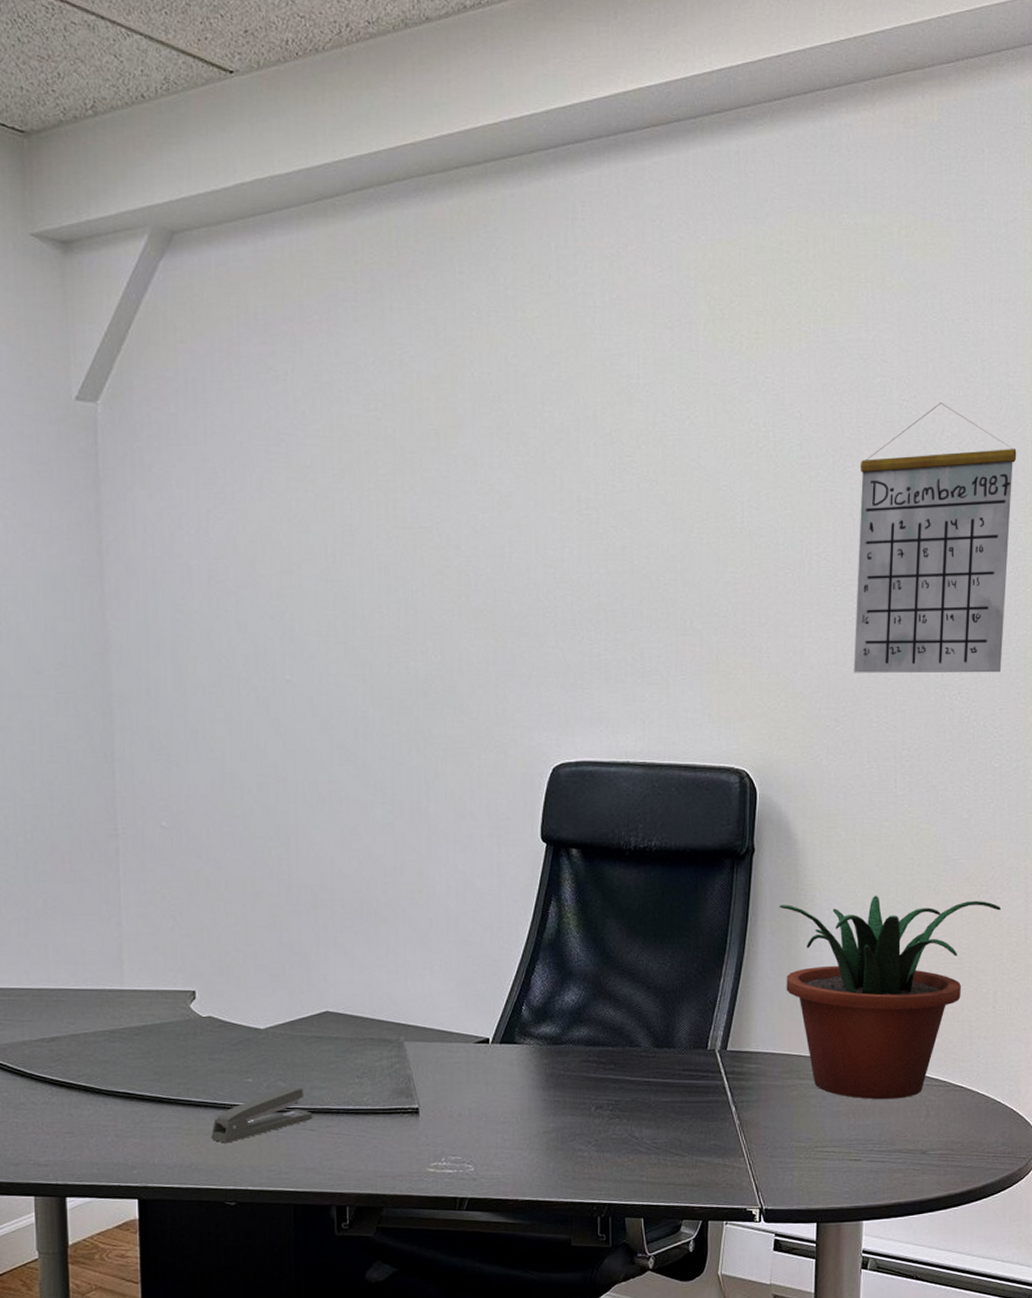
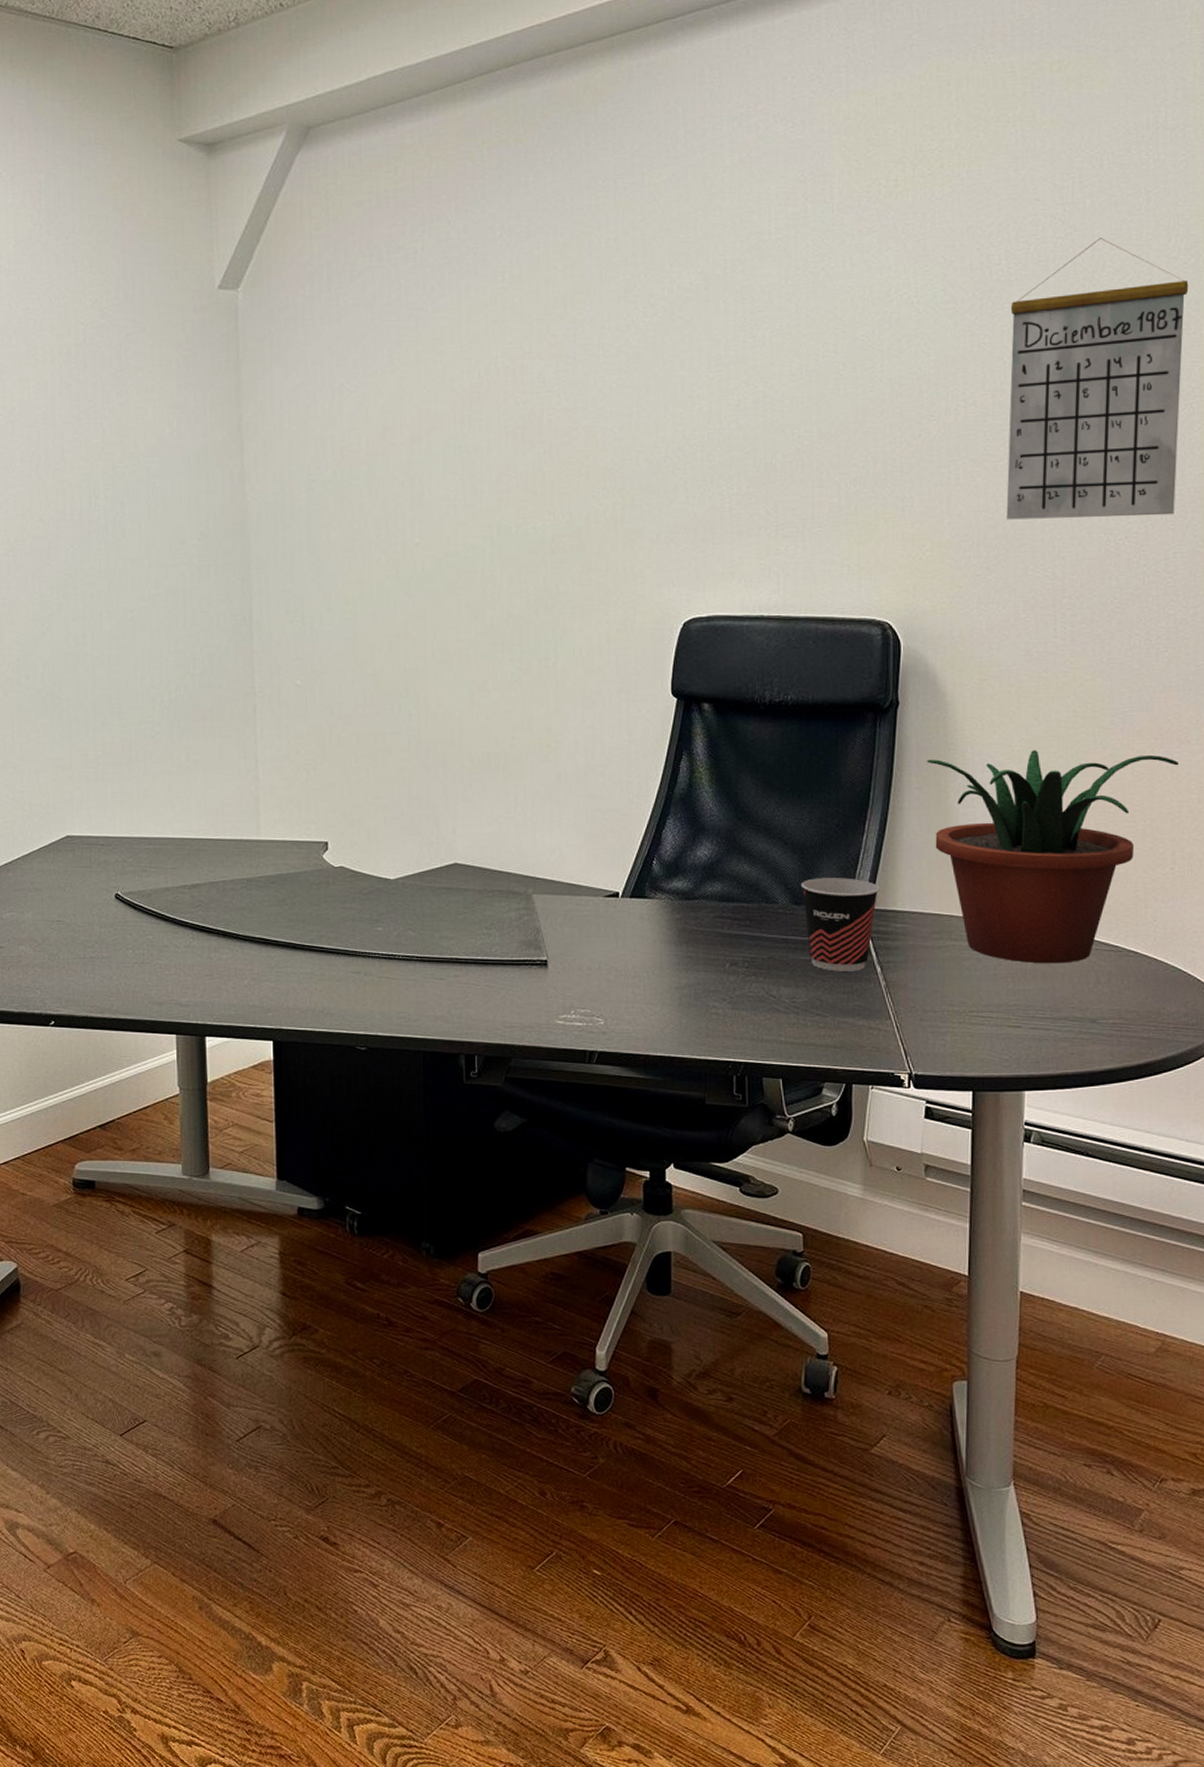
stapler: present [211,1085,313,1143] -> none [343,935,442,990]
cup: none [662,1020,735,1112] -> present [800,878,880,971]

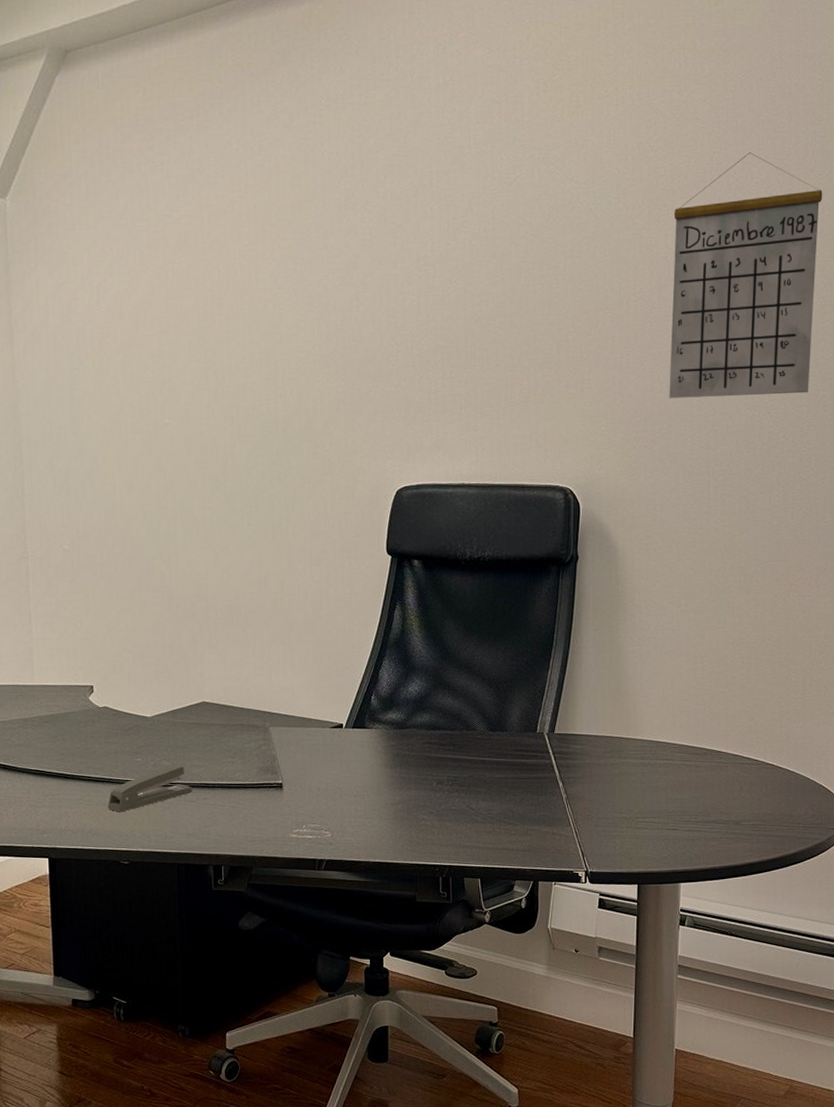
stapler: none [343,935,442,990] -> present [108,764,193,812]
cup: present [800,878,880,971] -> none [496,707,562,787]
potted plant: present [926,749,1180,964] -> none [601,595,810,776]

